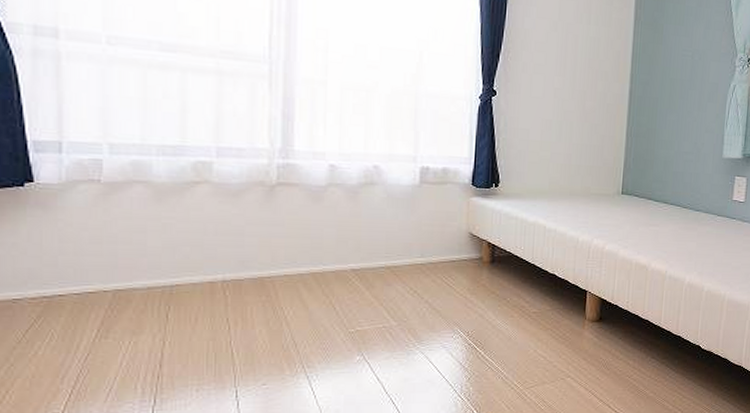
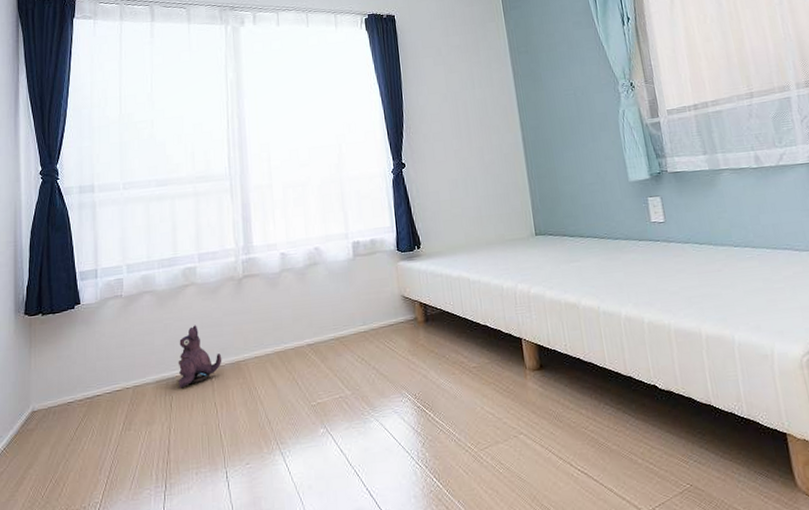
plush toy: none [179,230,241,299] -> present [177,325,222,389]

